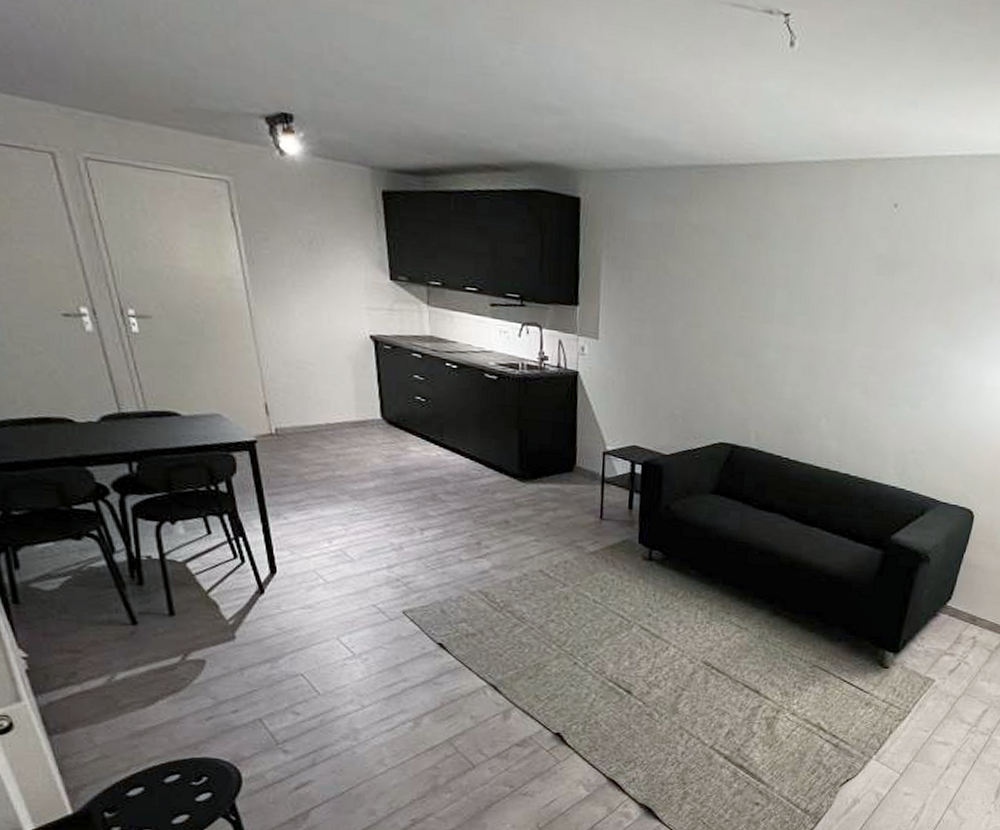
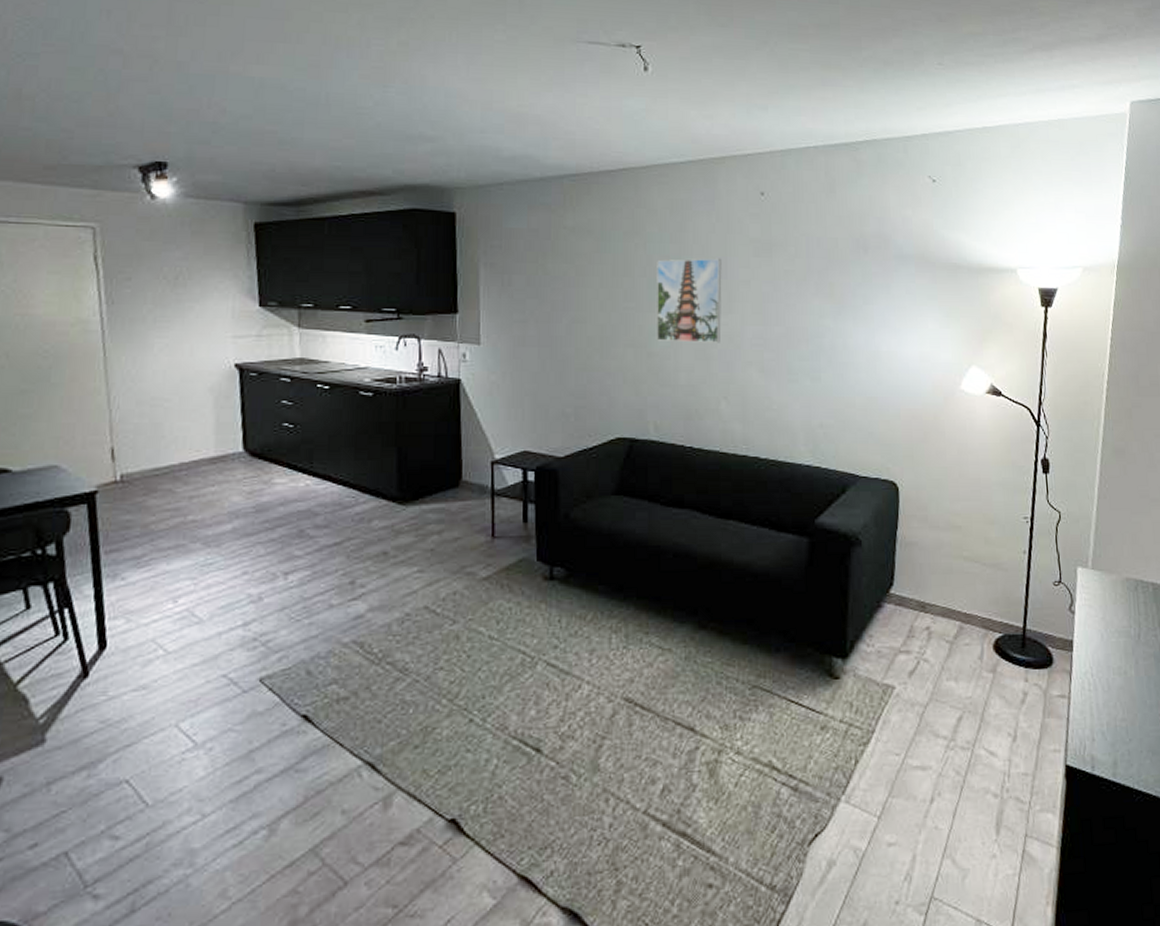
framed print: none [767,269,843,361] -> present [656,258,722,343]

